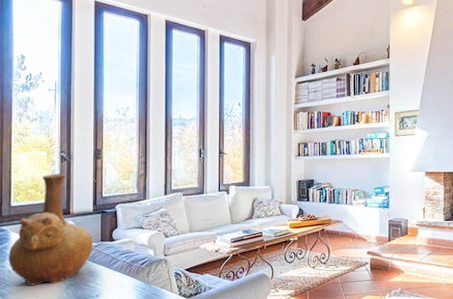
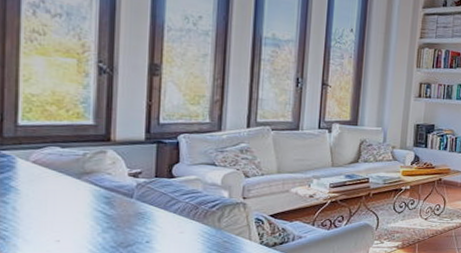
vase: present [9,173,94,286] -> none [13,88,145,227]

